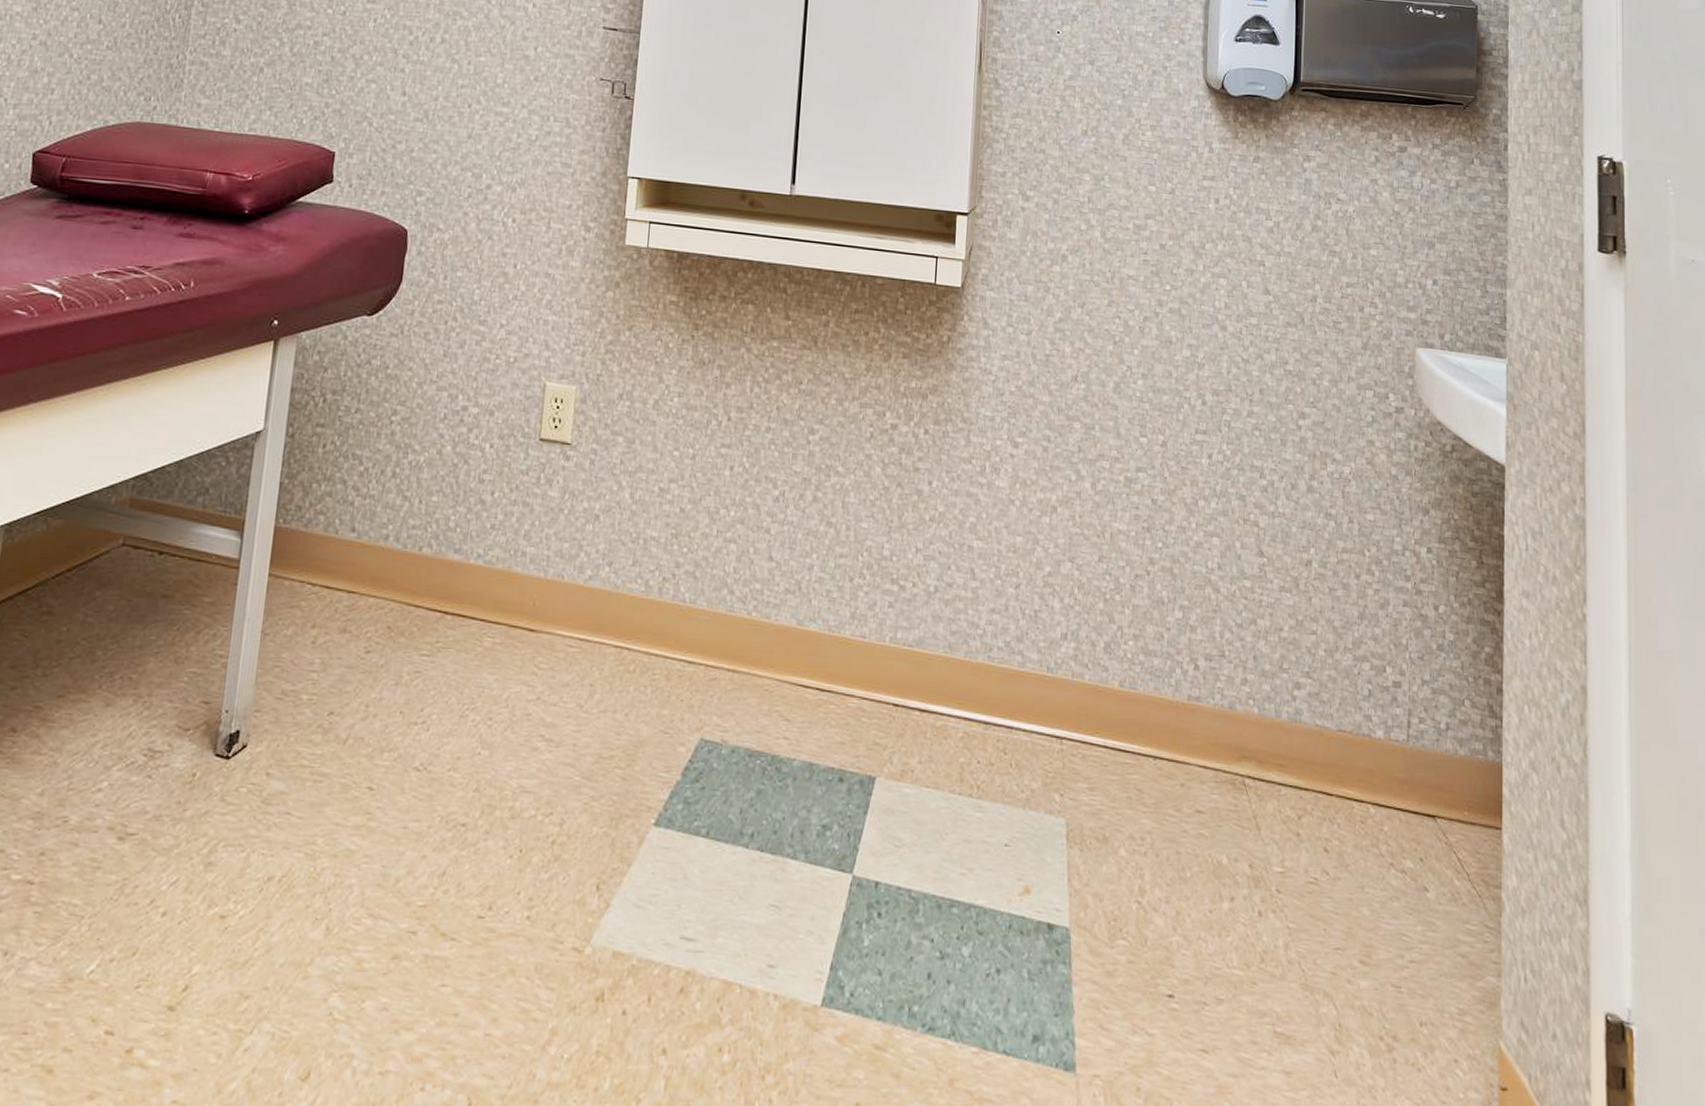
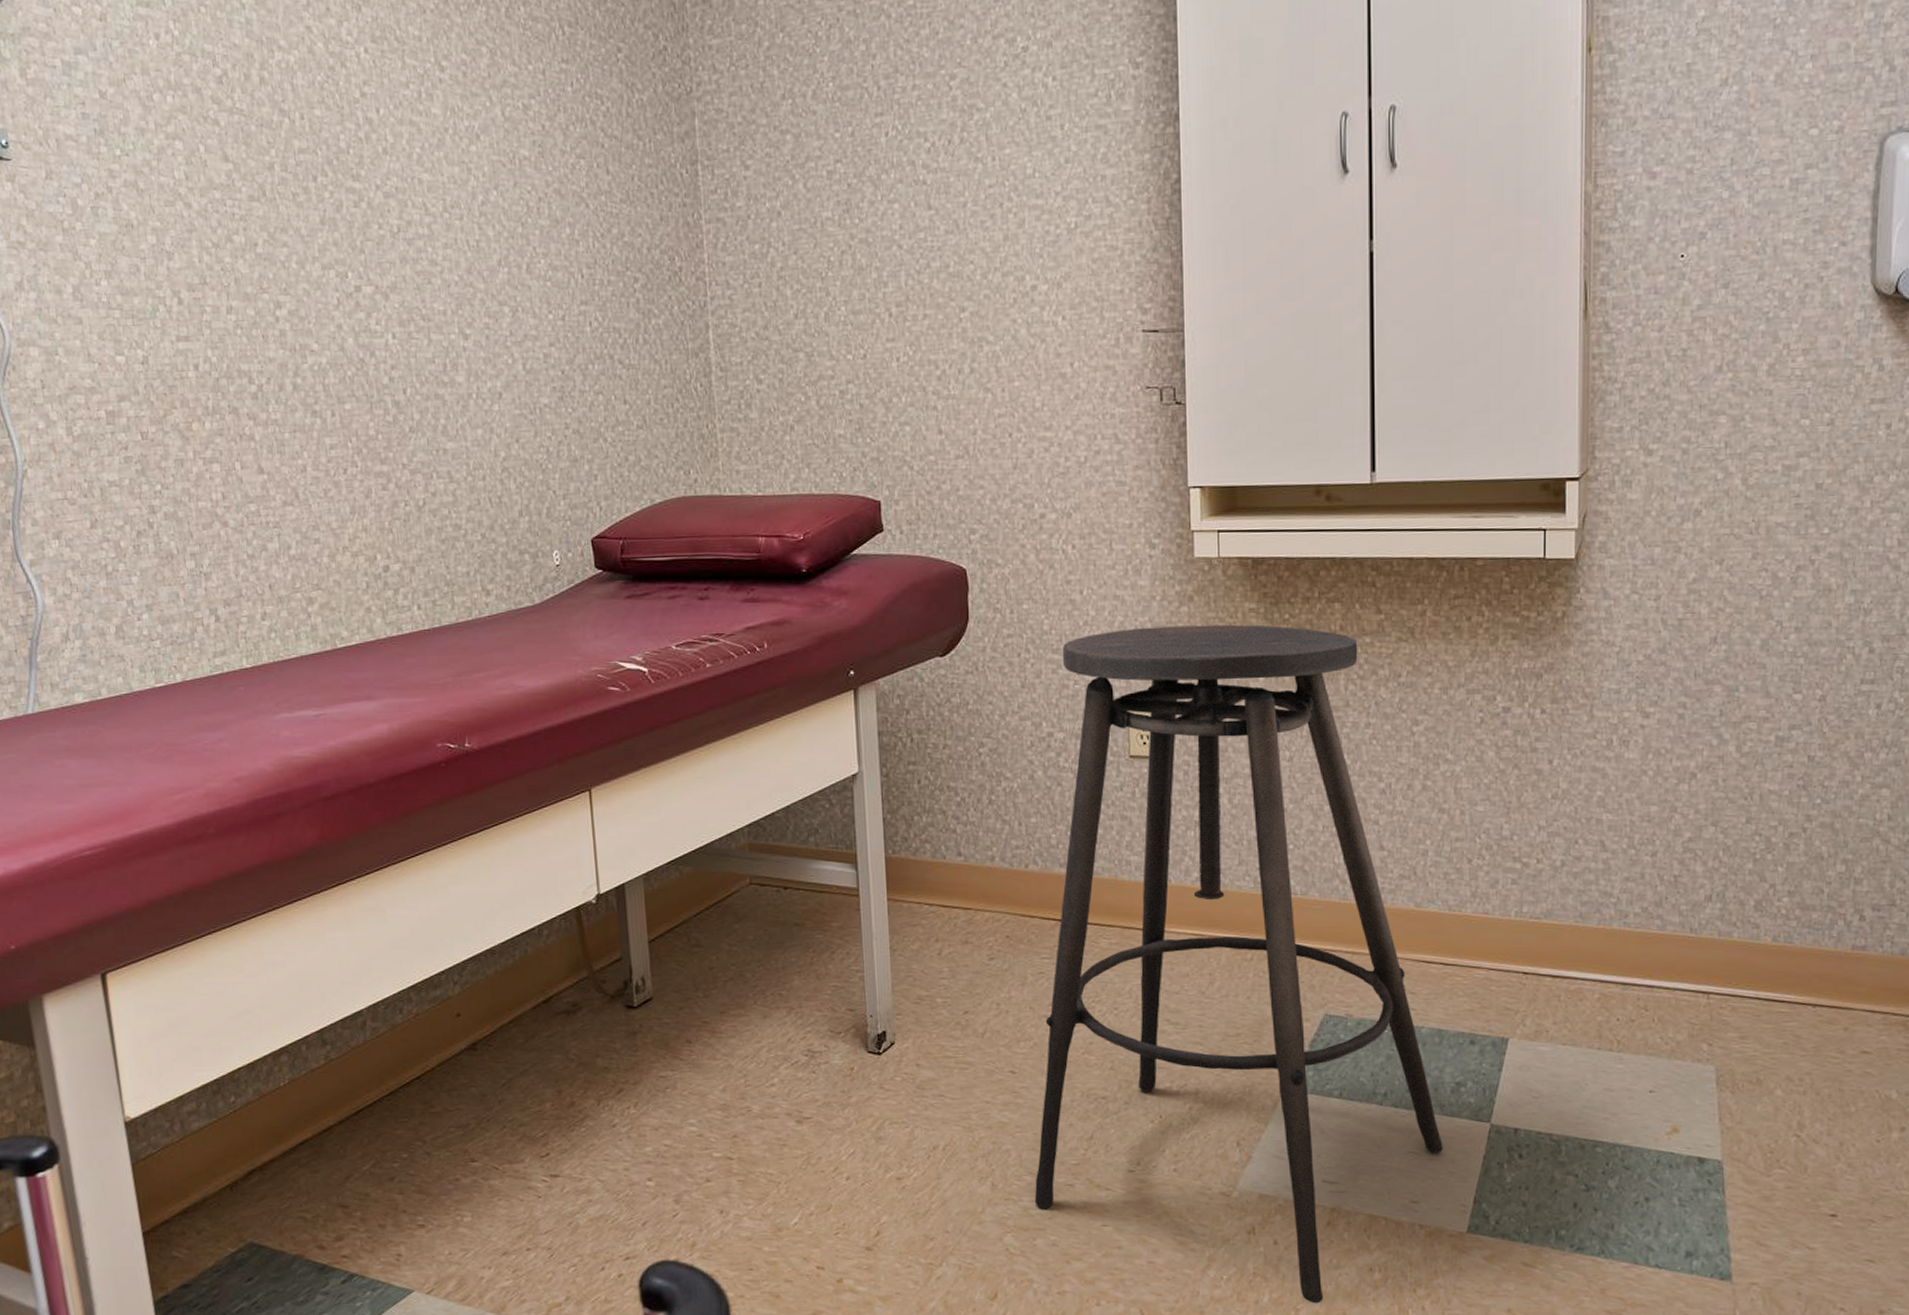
stool: none [370,307,805,1092] -> present [1034,624,1443,1304]

